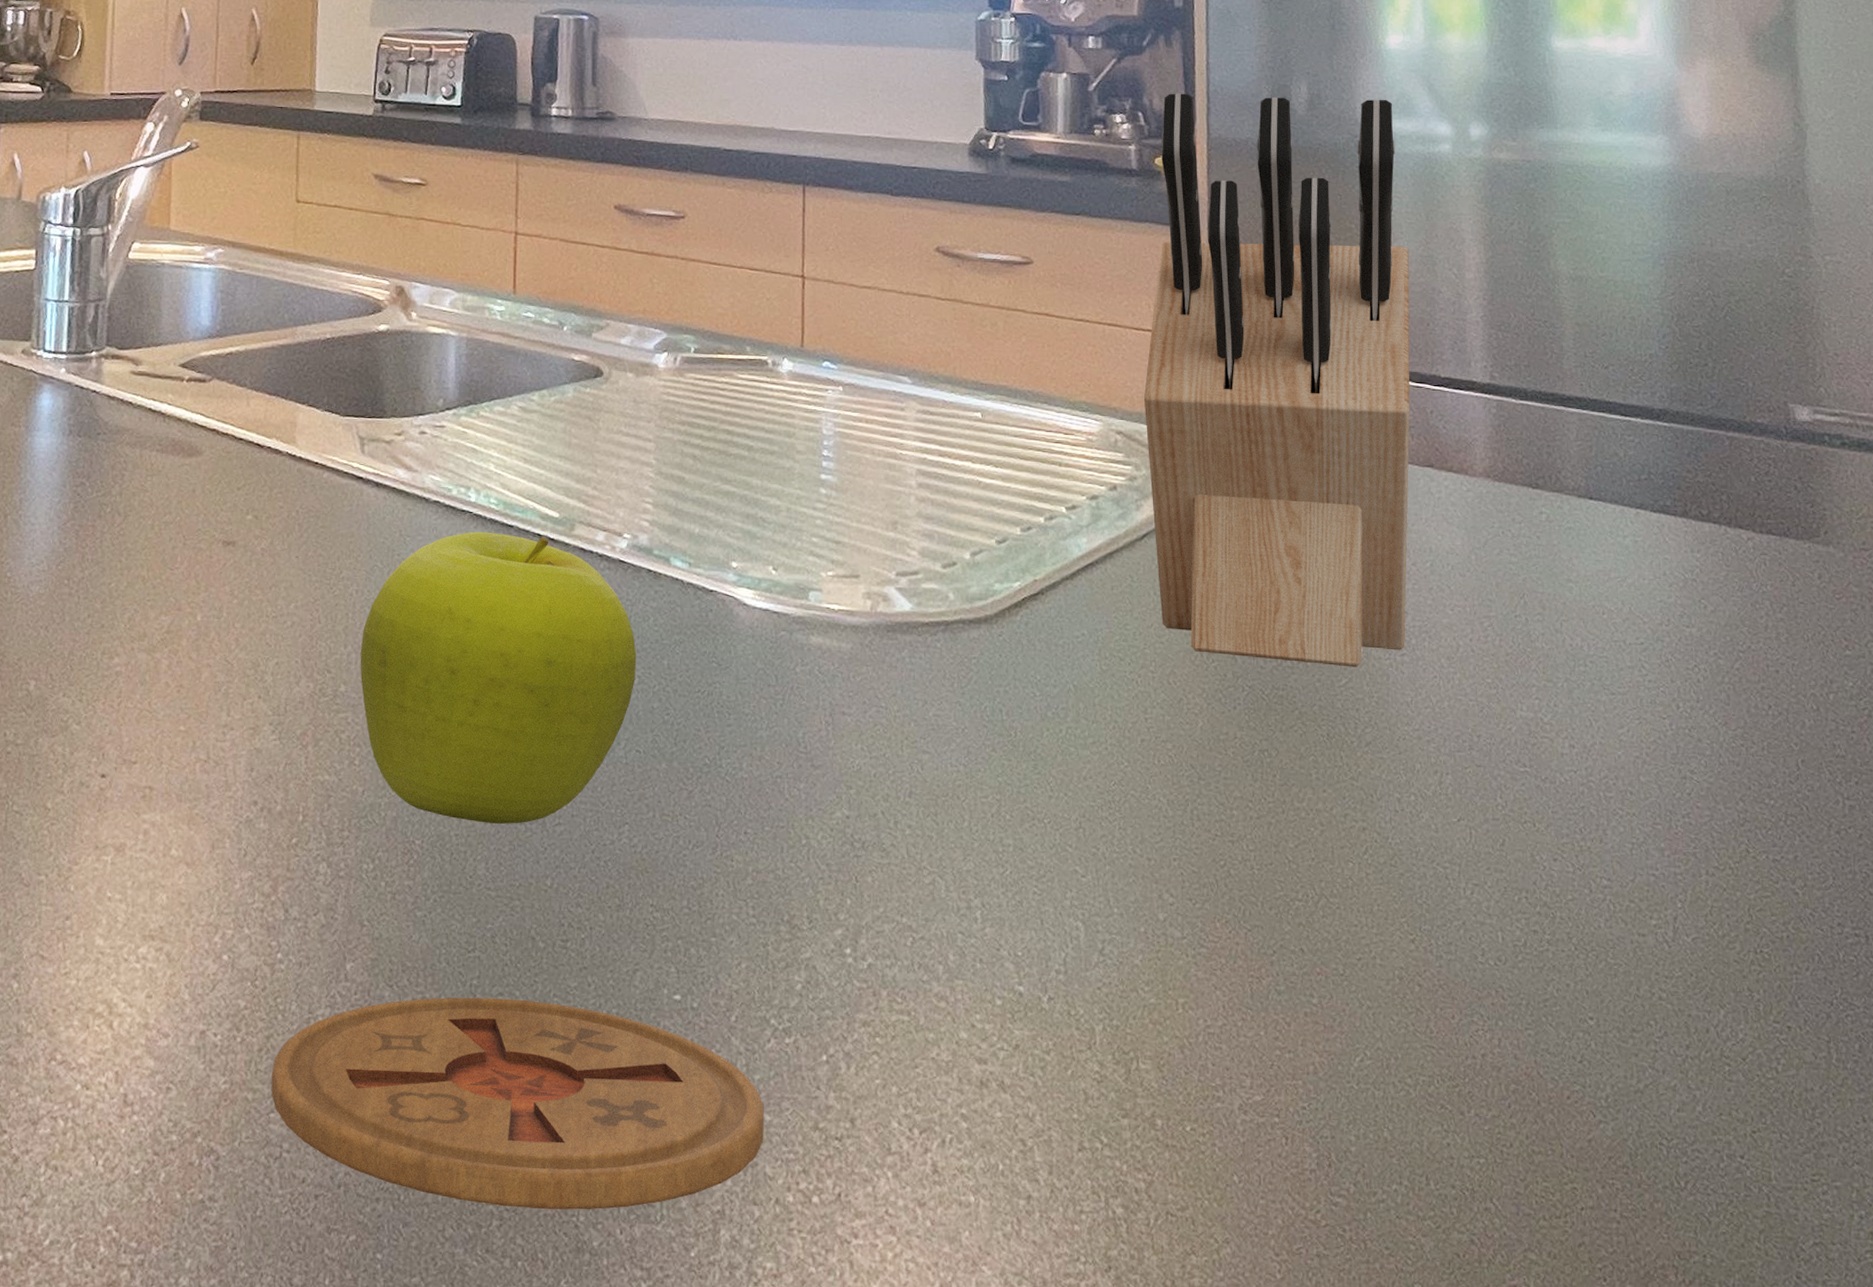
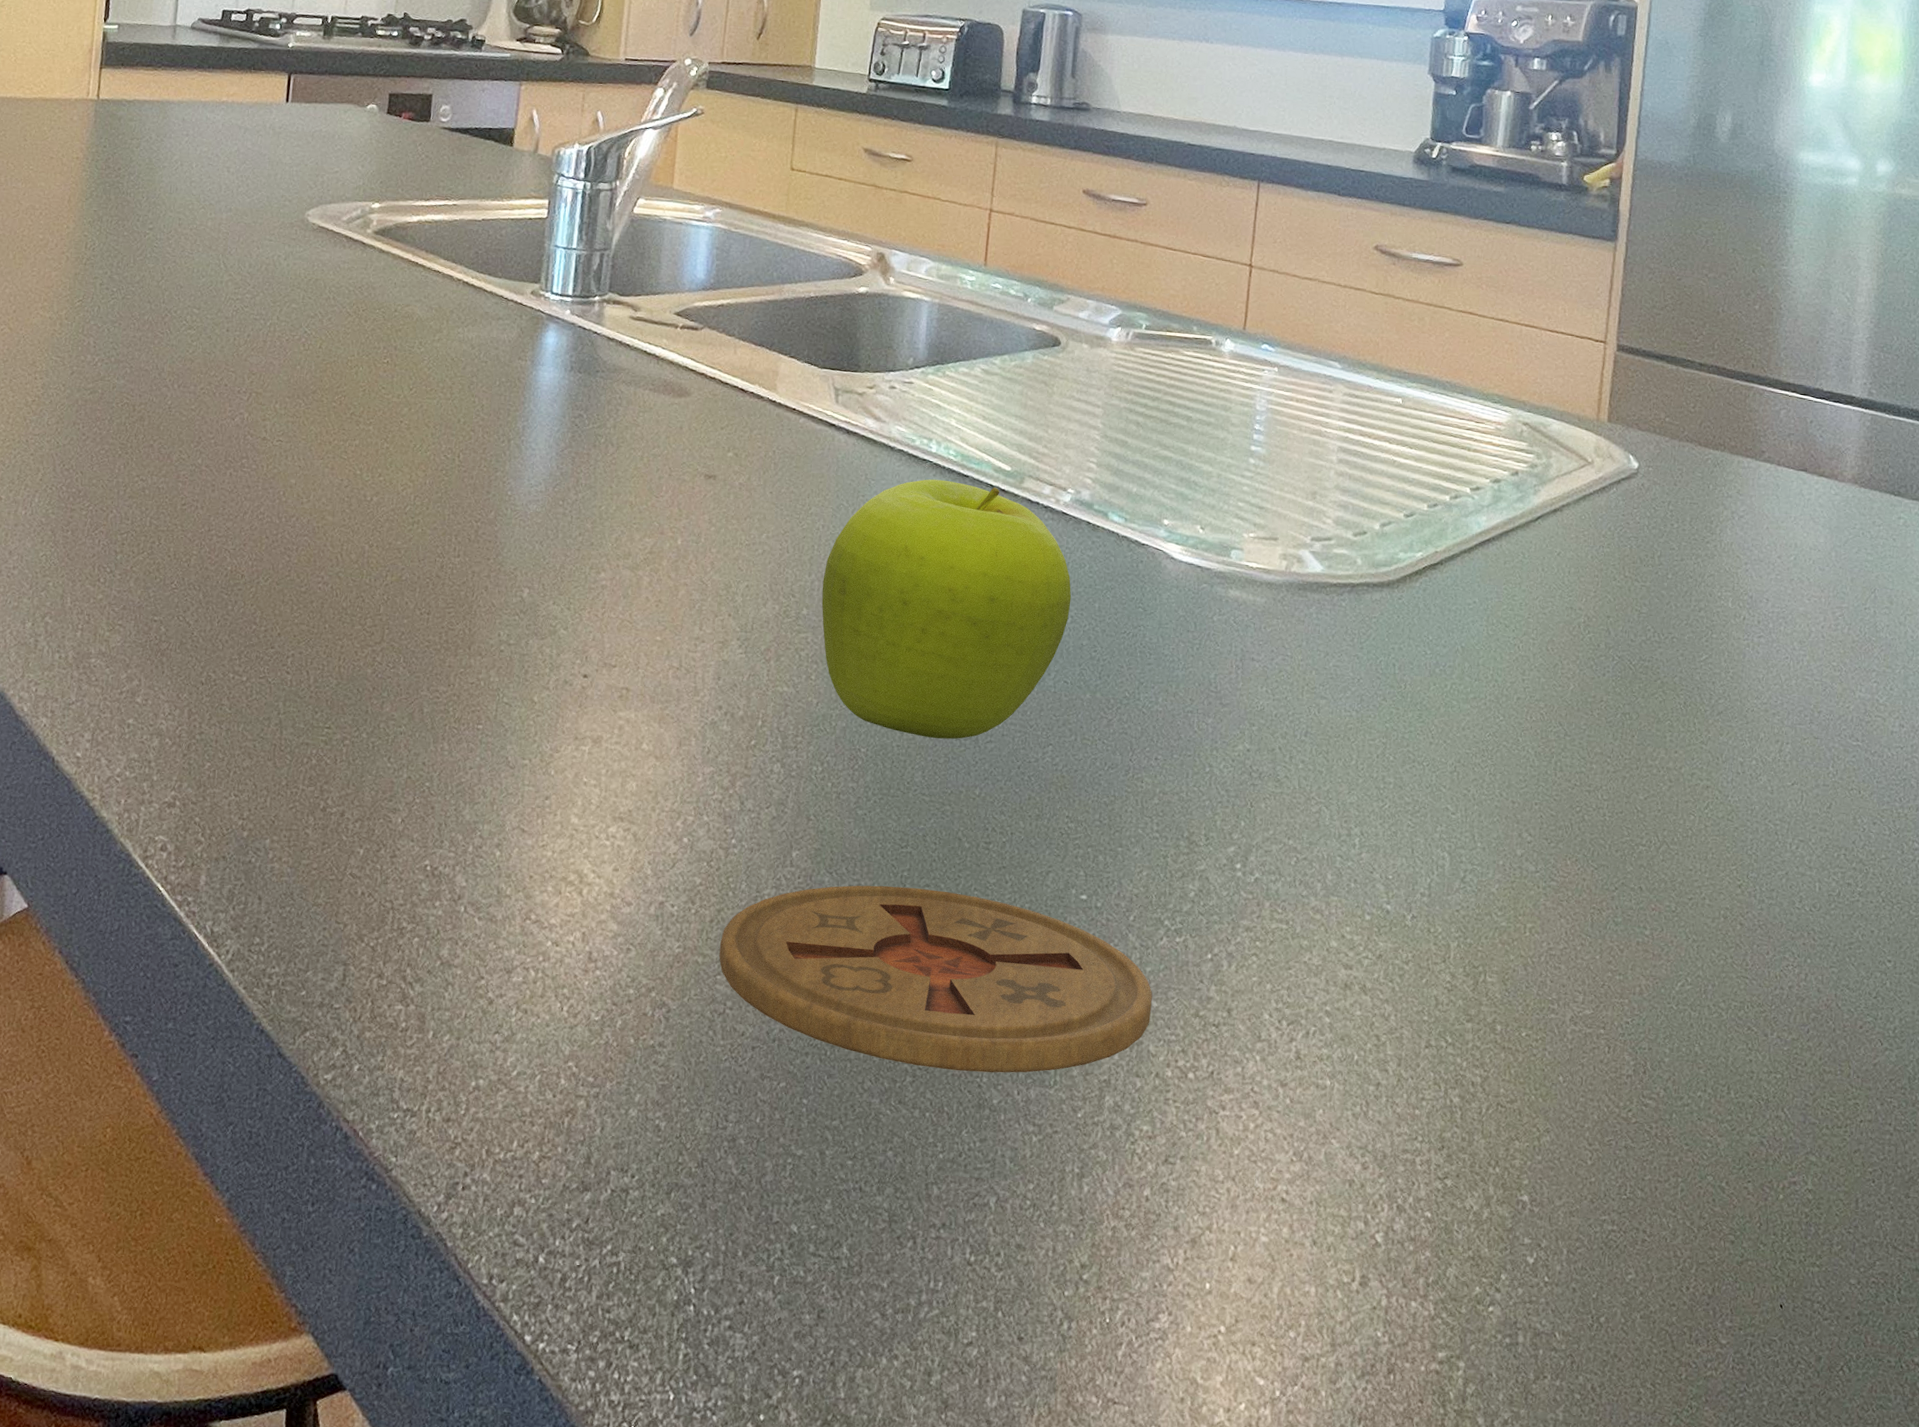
knife block: present [1143,93,1410,668] -> none [1546,115,1809,646]

